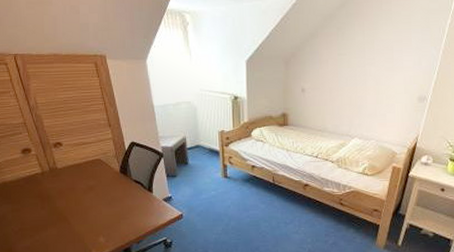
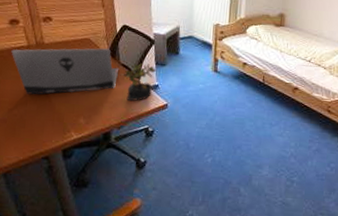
laptop computer: none [27,167,132,220] -> present [11,48,120,95]
succulent plant: none [134,177,168,216] -> present [120,63,156,102]

